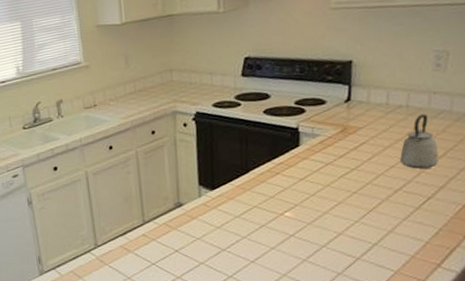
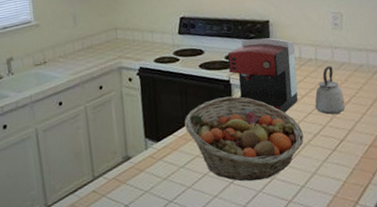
fruit basket: none [243,145,382,235] -> present [184,96,304,182]
coffee maker: none [297,80,382,166] -> present [228,38,299,113]

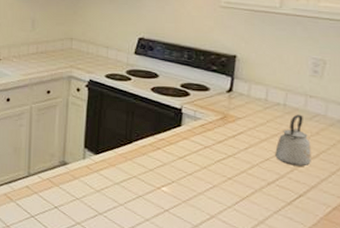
fruit basket: present [184,96,304,182] -> none [127,124,255,216]
coffee maker: present [228,38,299,113] -> none [182,71,262,154]

